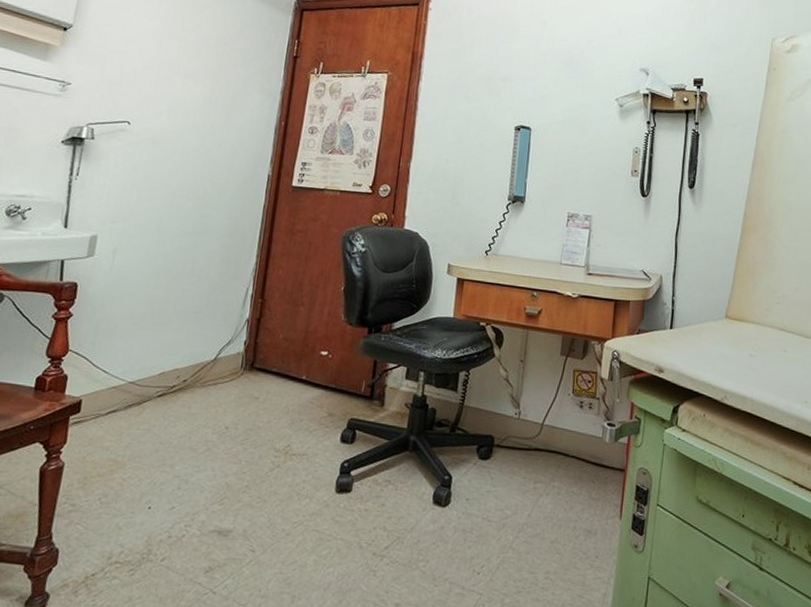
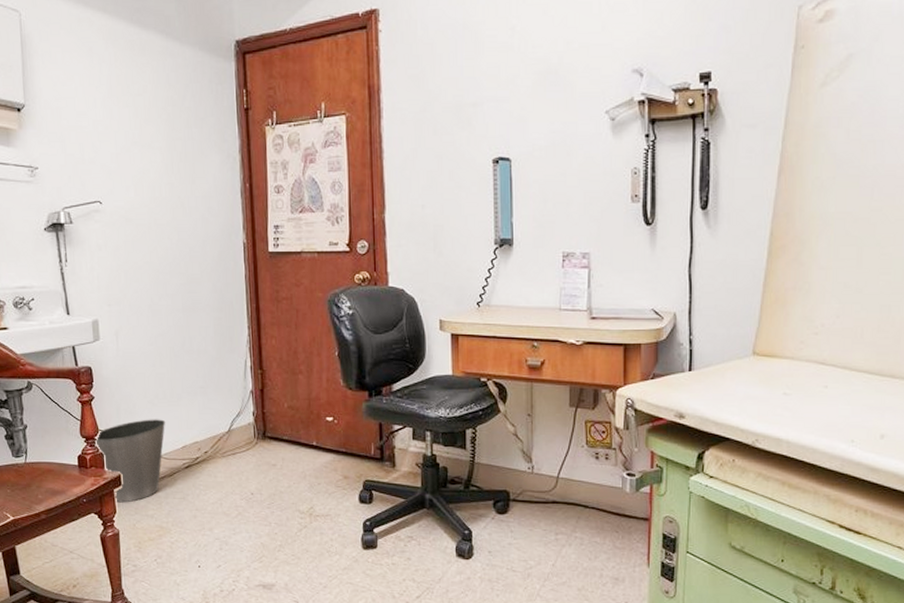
waste basket: none [59,341,148,432] -> present [94,419,166,503]

